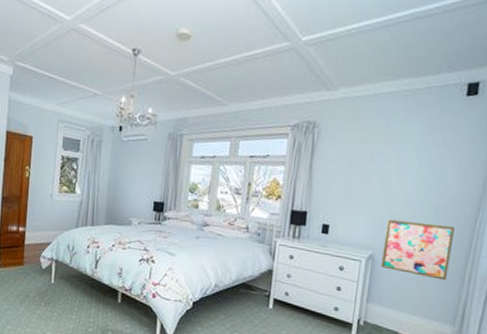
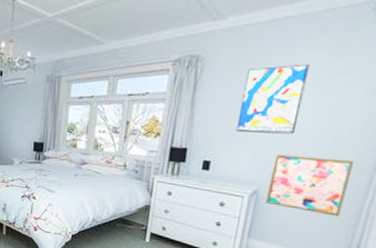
wall art: none [351,135,413,201] -> present [235,64,310,135]

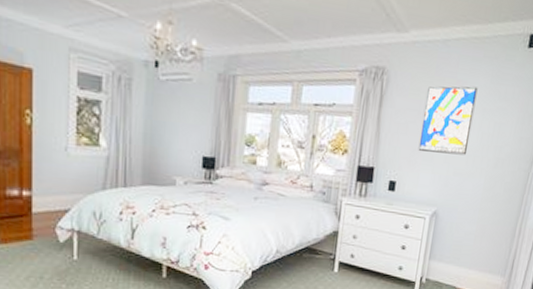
wall art: present [265,154,353,217] -> none [444,175,510,234]

